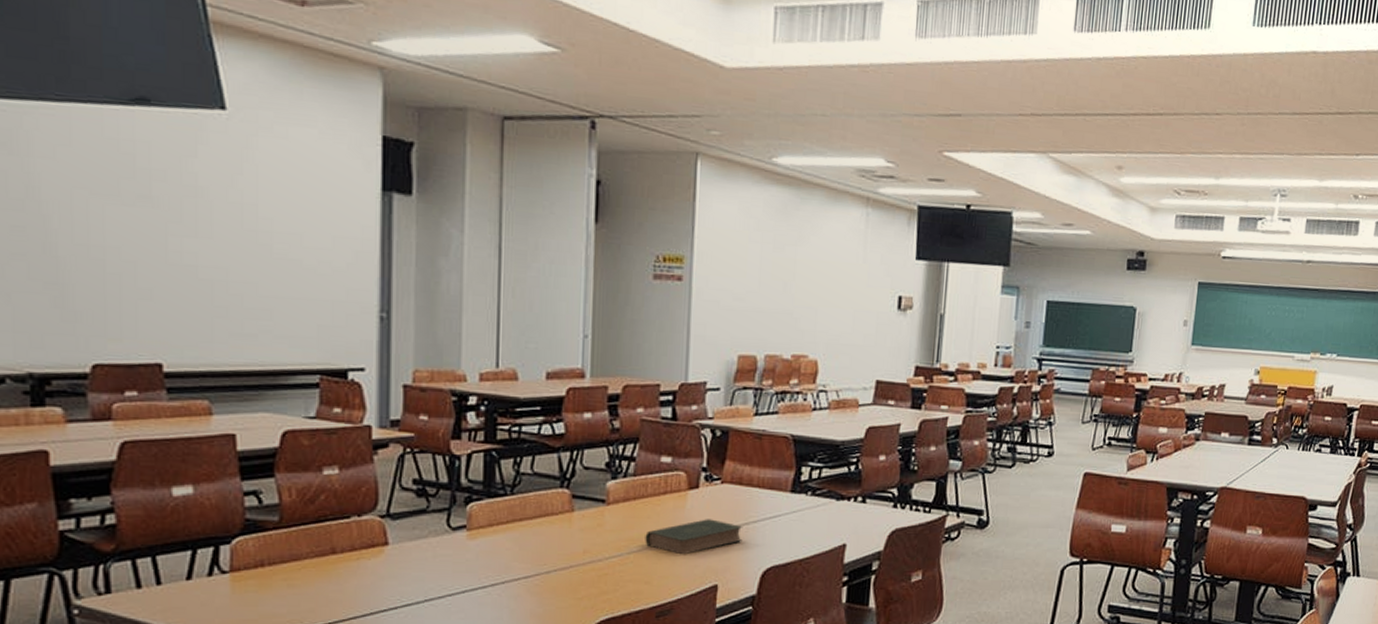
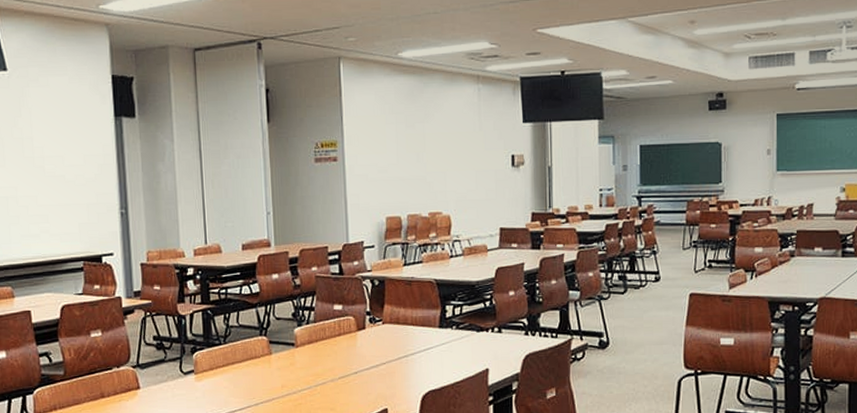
book: present [645,519,743,555] -> none [327,354,404,385]

